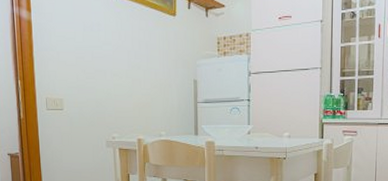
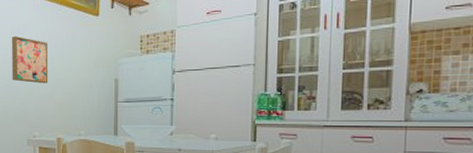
wall art: none [85,33,126,84] -> present [12,35,48,84]

